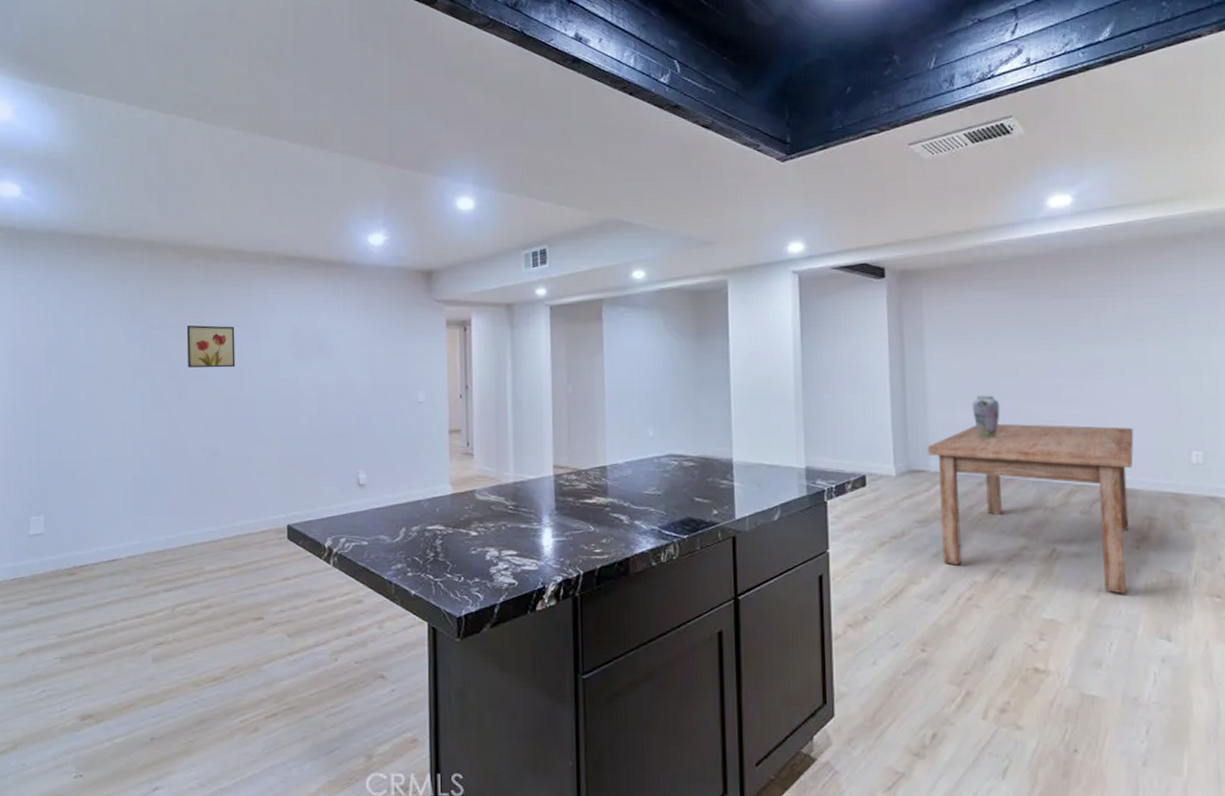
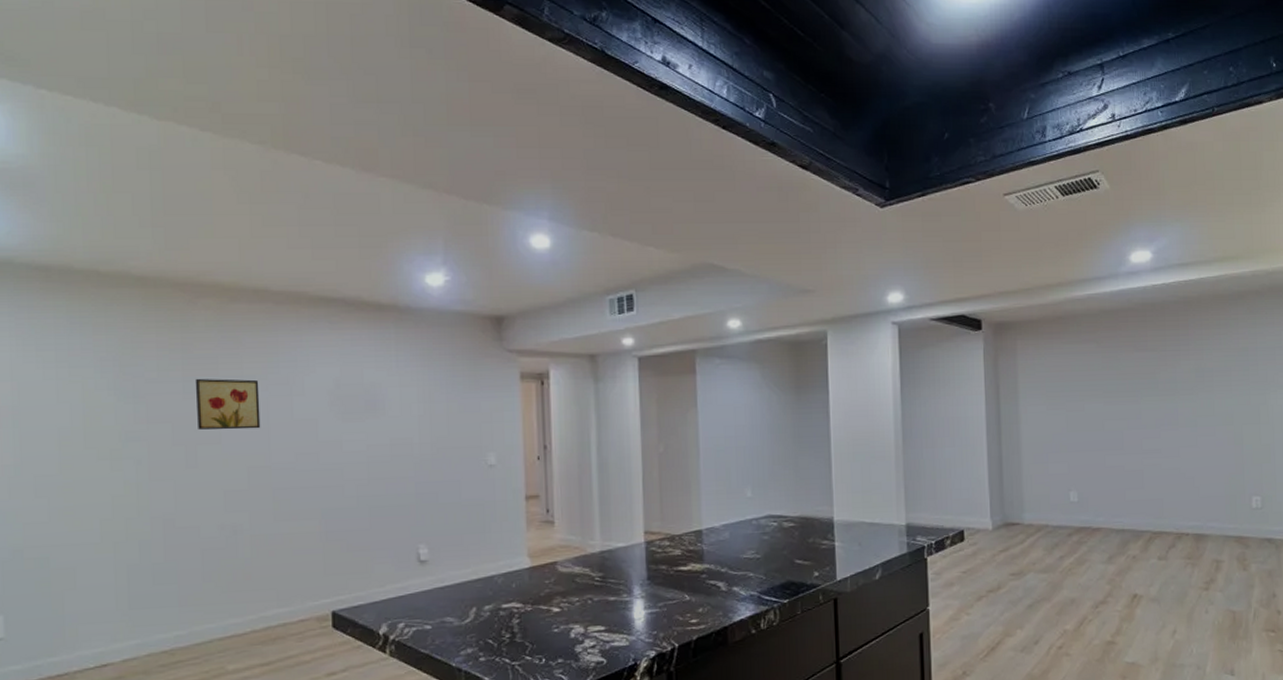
dining table: present [928,423,1134,594] -> none [1022,474,1204,634]
vase: present [972,395,1000,439] -> none [1063,447,1088,490]

